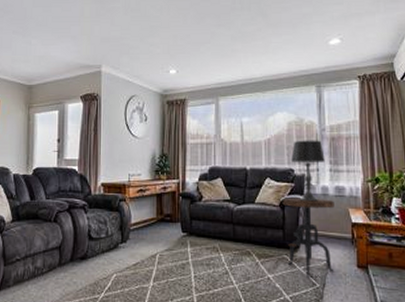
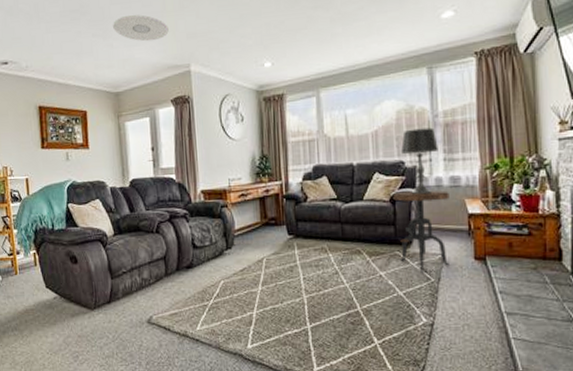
ceiling light: none [33,18,84,42] -> present [113,15,169,42]

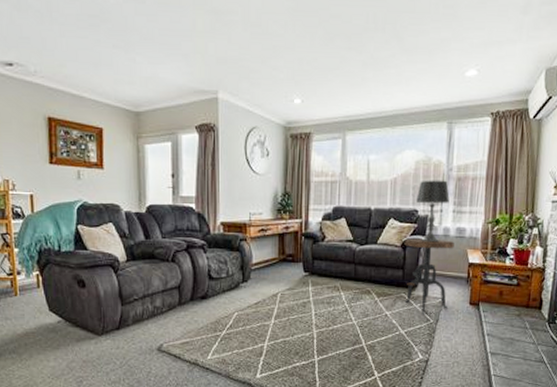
ceiling light: present [113,15,169,42] -> none [137,30,197,61]

